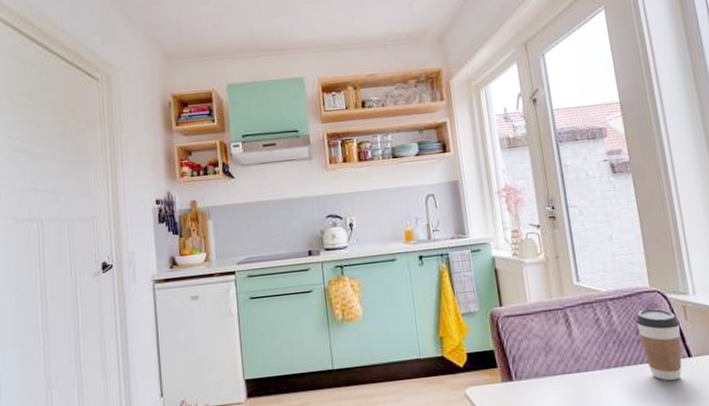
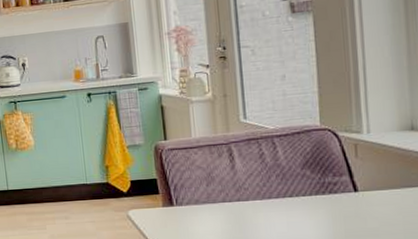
coffee cup: present [636,308,682,381] -> none [302,145,349,213]

